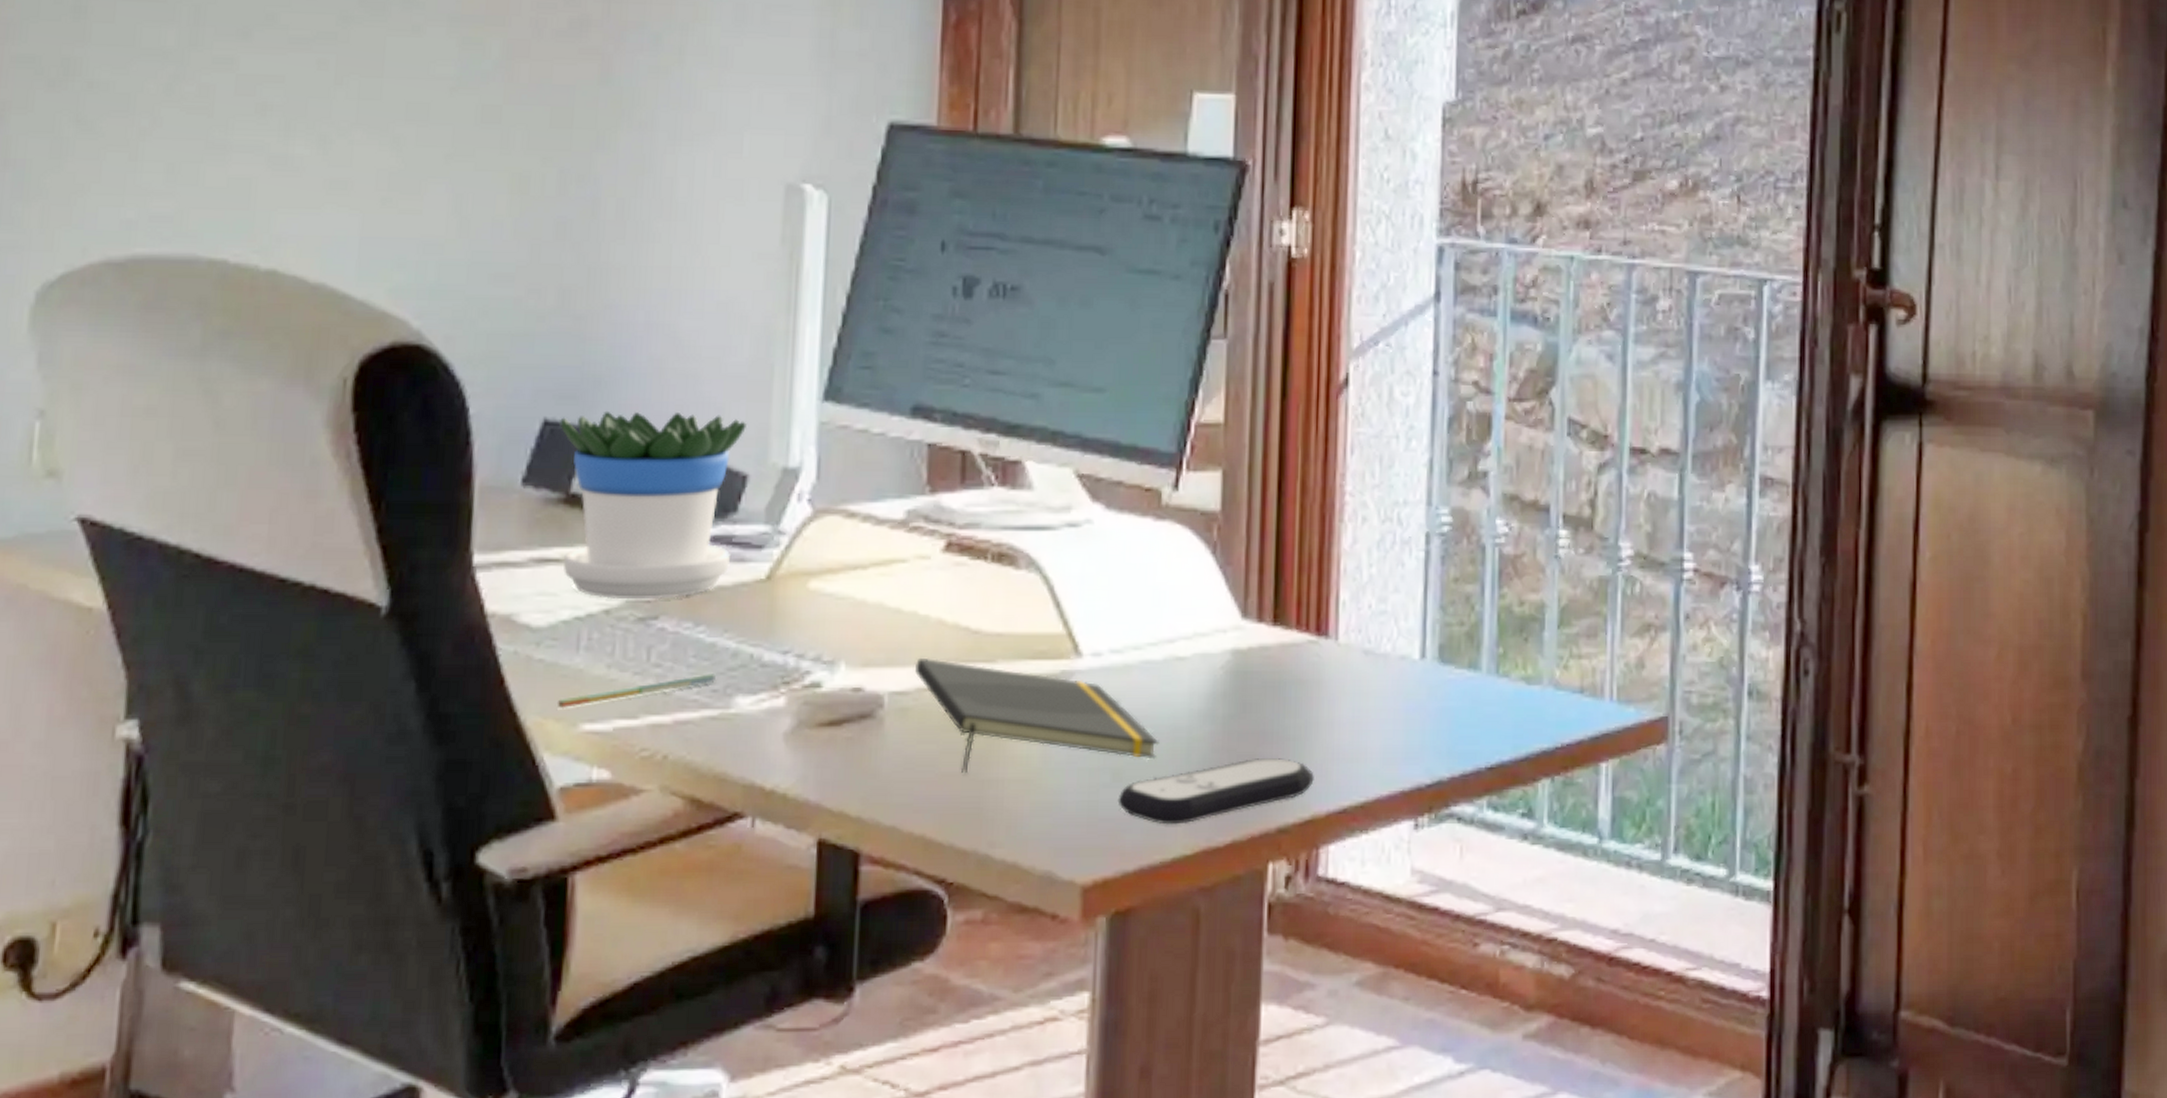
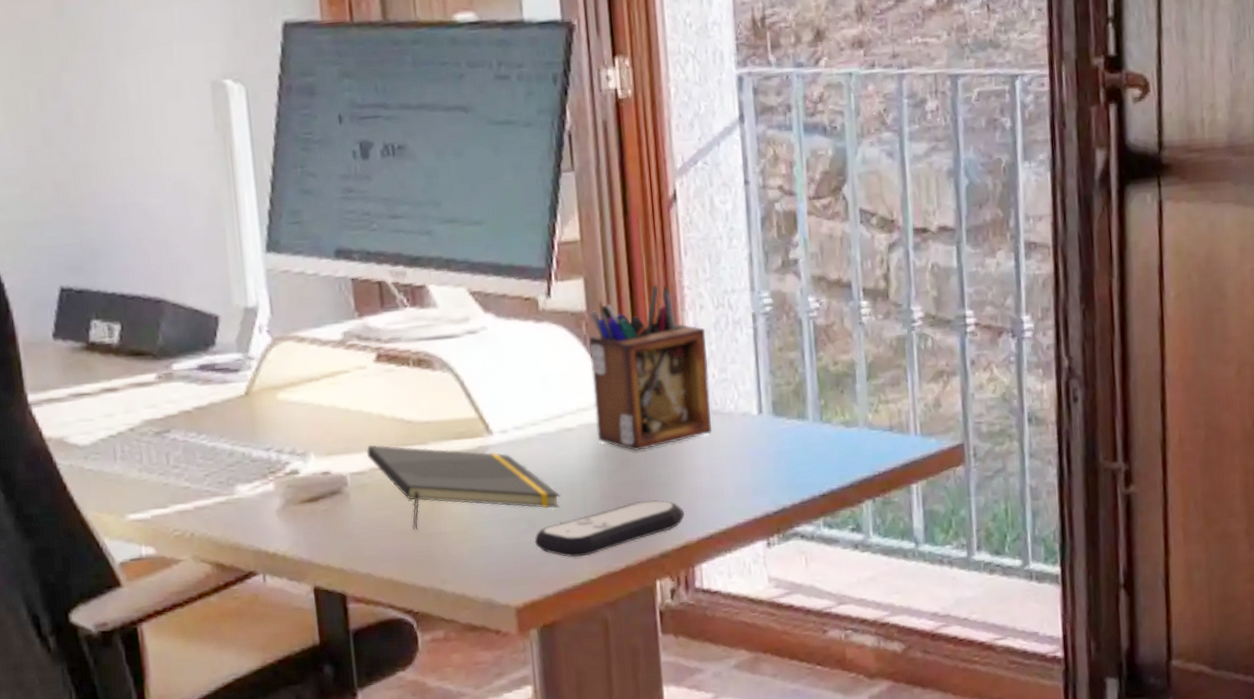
pen: present [557,674,716,709] -> none [107,470,220,505]
flowerpot: present [559,410,748,600] -> none [72,271,217,420]
desk organizer: none [1215,487,1366,694] -> present [588,285,712,452]

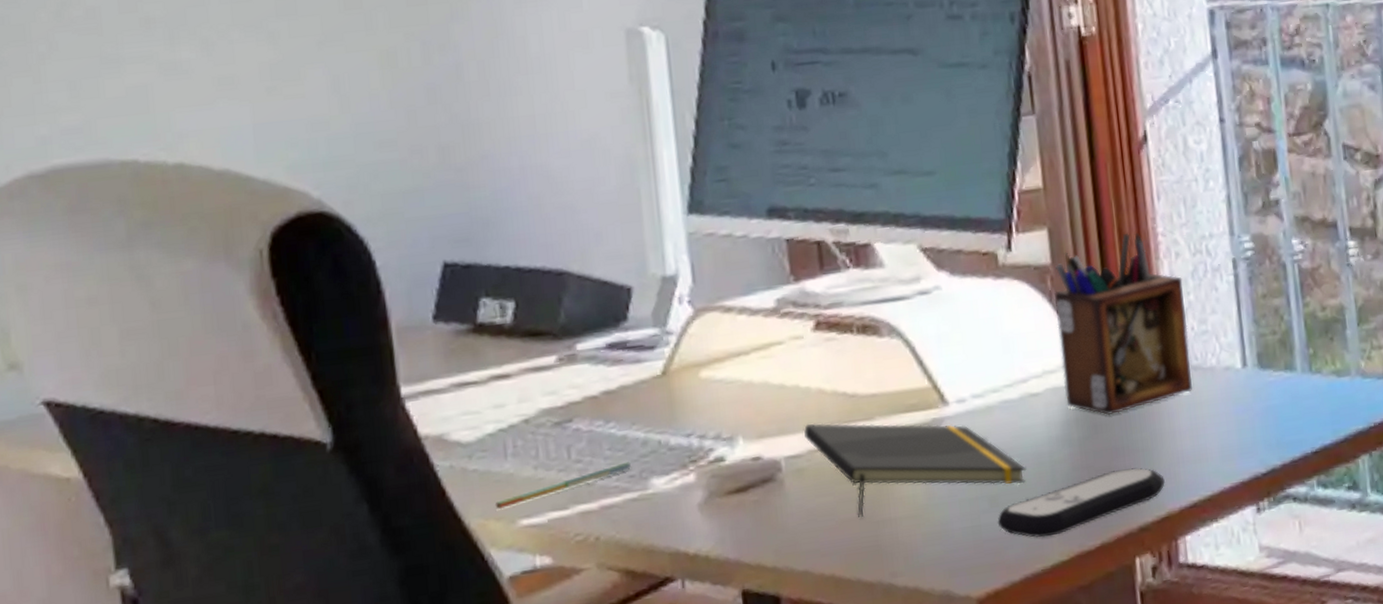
pen: none [107,470,220,505] -> present [495,462,631,510]

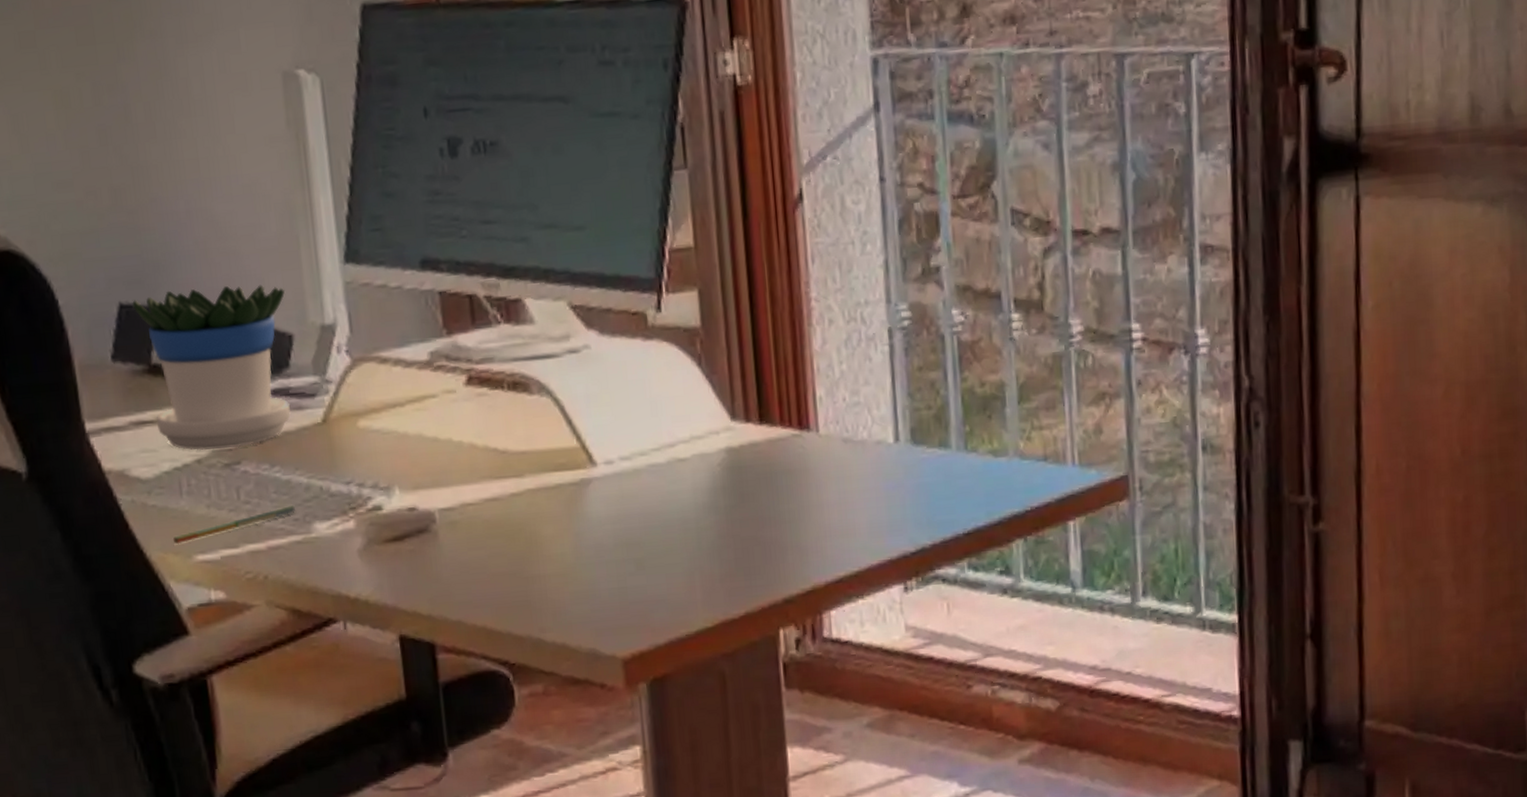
flowerpot: none [458,238,629,410] -> present [132,284,292,451]
notepad: present [803,423,1027,518] -> none [456,477,673,573]
remote control: present [997,468,1165,538] -> none [643,539,811,603]
desk organizer: present [1054,232,1192,416] -> none [703,296,842,485]

